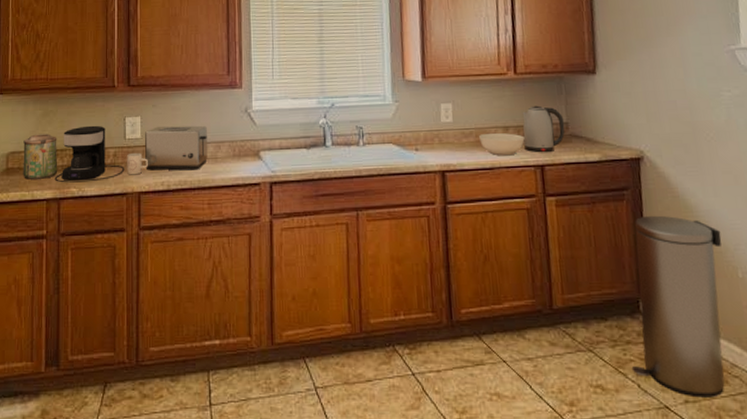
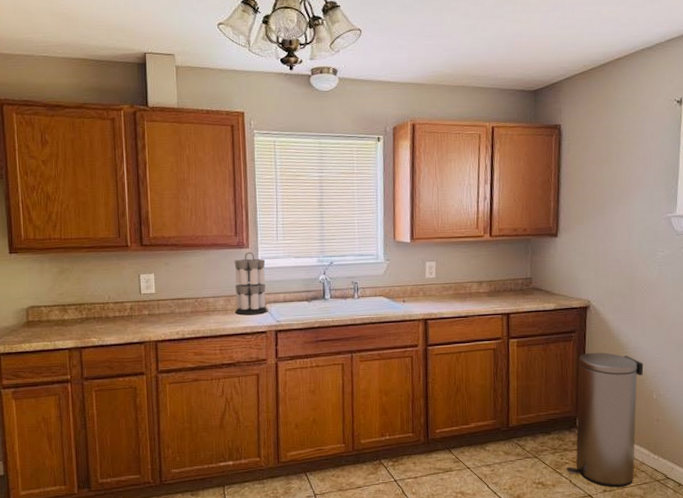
canister: present [23,134,58,179] -> none [42,289,78,331]
coffee maker: present [54,125,125,183] -> none [75,281,142,334]
mug: present [126,153,149,175] -> none [142,306,164,326]
toaster: present [144,125,208,171] -> none [159,281,218,322]
spice rack: none [226,92,261,165] -> present [234,251,267,316]
bowl: present [478,132,525,156] -> none [456,286,495,306]
kettle: present [522,105,565,152] -> none [494,263,529,303]

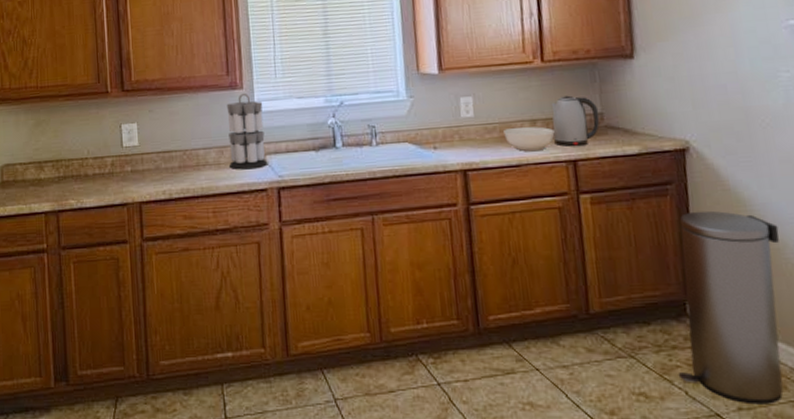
bowl: none [456,286,495,306] -> present [502,126,555,152]
kettle: none [494,263,529,303] -> present [551,95,600,147]

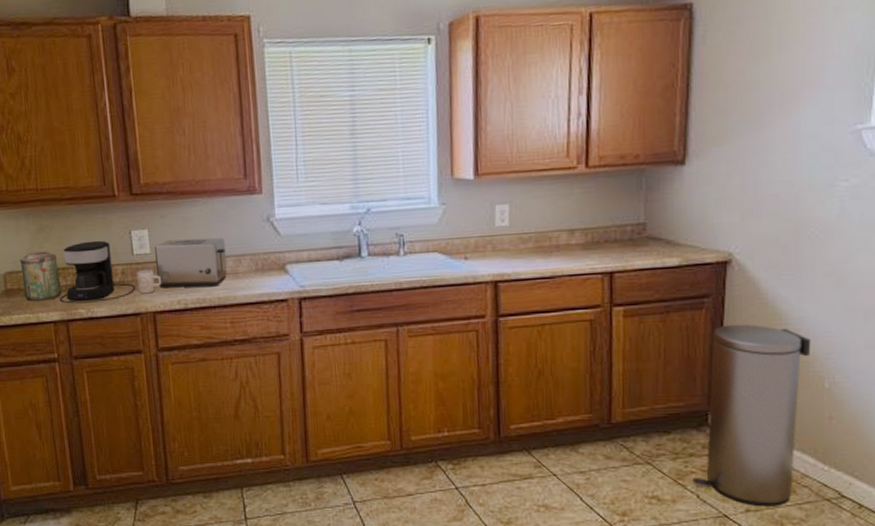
canister: none [17,144,55,192] -> present [20,251,62,301]
coffee maker: none [51,133,124,195] -> present [59,240,136,304]
mug: none [124,161,149,185] -> present [136,270,162,294]
toaster: none [143,130,210,179] -> present [155,237,227,289]
spice rack: present [226,92,267,170] -> none [244,198,288,280]
bowl: present [502,126,555,152] -> none [538,236,593,263]
kettle: present [551,95,600,147] -> none [591,204,642,258]

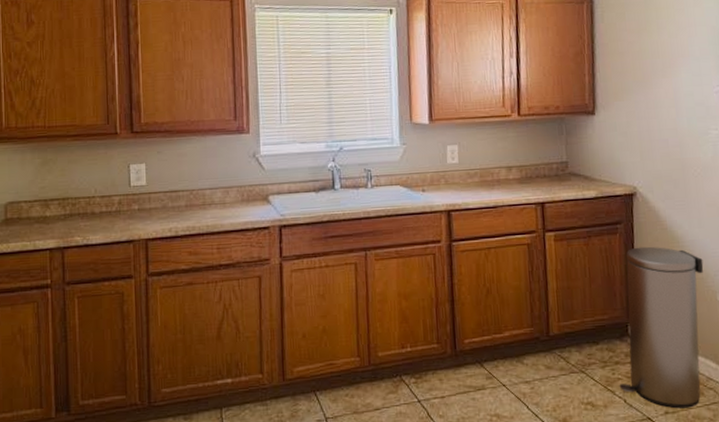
canister: present [20,251,62,301] -> none [22,182,60,230]
coffee maker: present [59,240,136,304] -> none [57,173,131,232]
mug: present [136,270,162,294] -> none [132,200,156,223]
toaster: present [155,237,227,289] -> none [150,171,216,217]

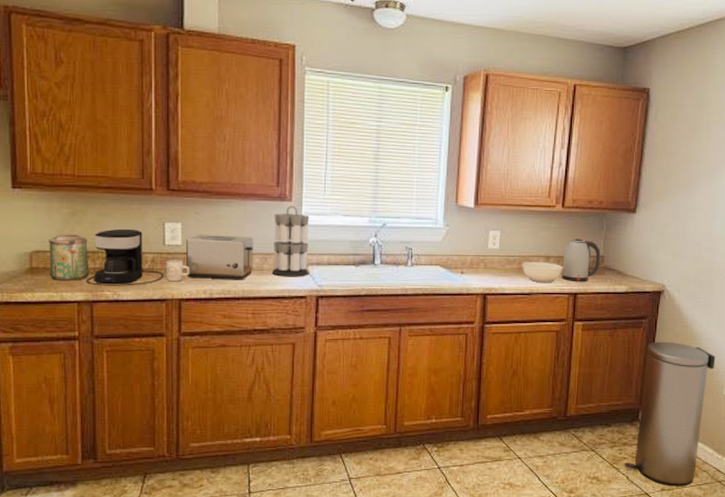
canister: none [22,182,60,230] -> present [49,234,90,281]
coffee maker: none [57,173,131,232] -> present [86,228,164,286]
mug: none [132,200,156,223] -> present [165,260,190,282]
toaster: none [150,171,216,217] -> present [185,234,254,280]
spice rack: none [233,137,270,209] -> present [272,205,310,277]
bowl: none [482,172,527,195] -> present [521,261,563,283]
kettle: none [524,145,565,191] -> present [562,238,601,281]

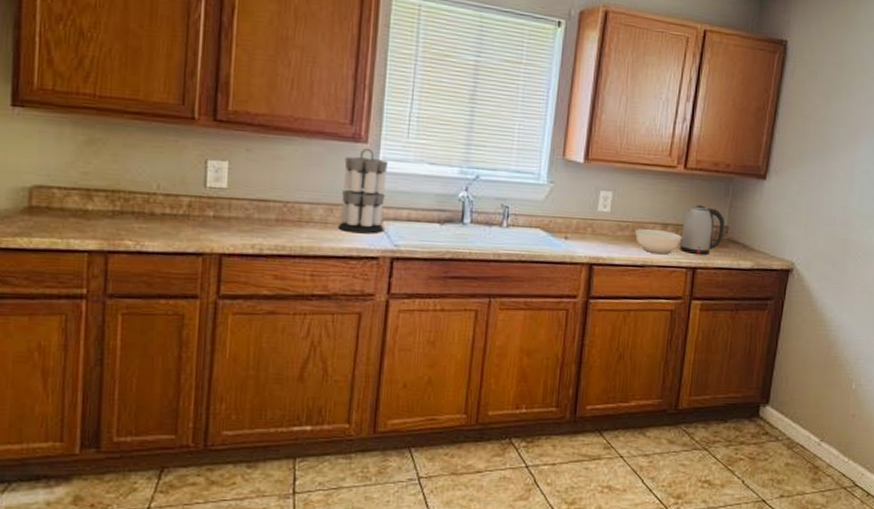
canister: present [49,234,90,281] -> none [53,166,107,225]
coffee maker: present [86,228,164,286] -> none [101,164,203,235]
mug: present [165,260,190,282] -> none [204,206,237,233]
toaster: present [185,234,254,280] -> none [230,176,318,235]
pedal bin: present [624,341,716,487] -> none [739,326,846,493]

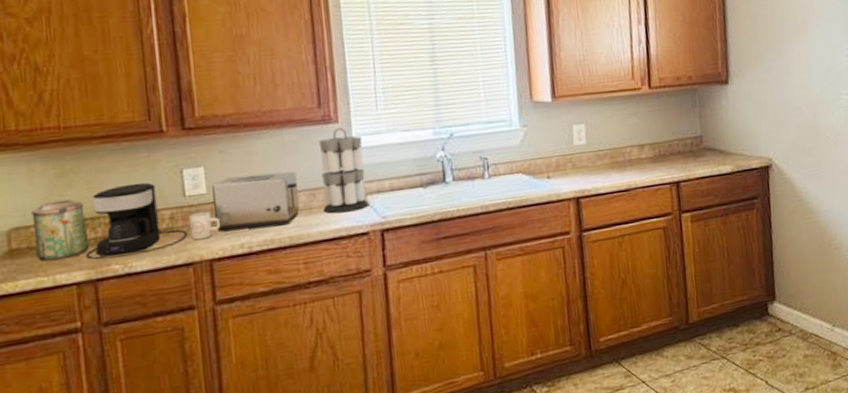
canister: none [53,166,107,225] -> present [31,199,90,261]
coffee maker: none [101,164,203,235] -> present [85,182,188,260]
mug: none [204,206,237,233] -> present [188,212,221,241]
toaster: none [230,176,318,235] -> present [212,171,300,232]
bowl: present [634,228,682,255] -> none [613,151,661,176]
kettle: present [680,204,725,255] -> none [657,120,700,169]

